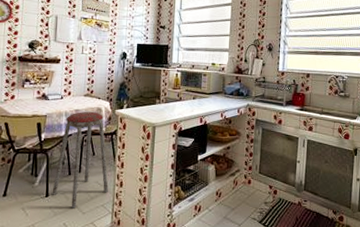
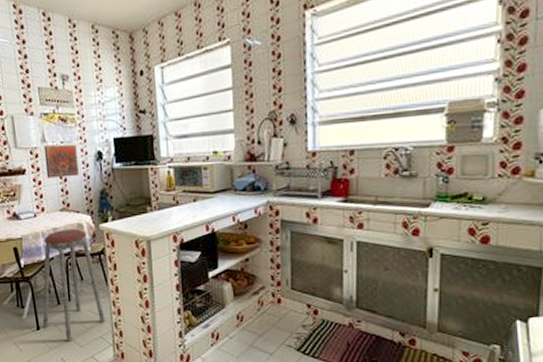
decorative tile: none [77,42,106,70] -> present [44,144,79,178]

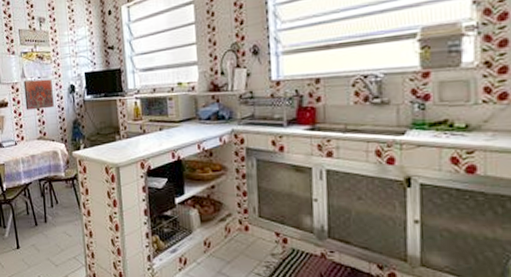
music stool: present [42,228,105,342] -> none [22,155,78,261]

